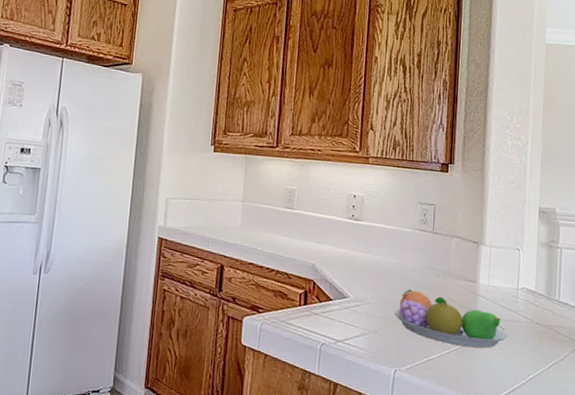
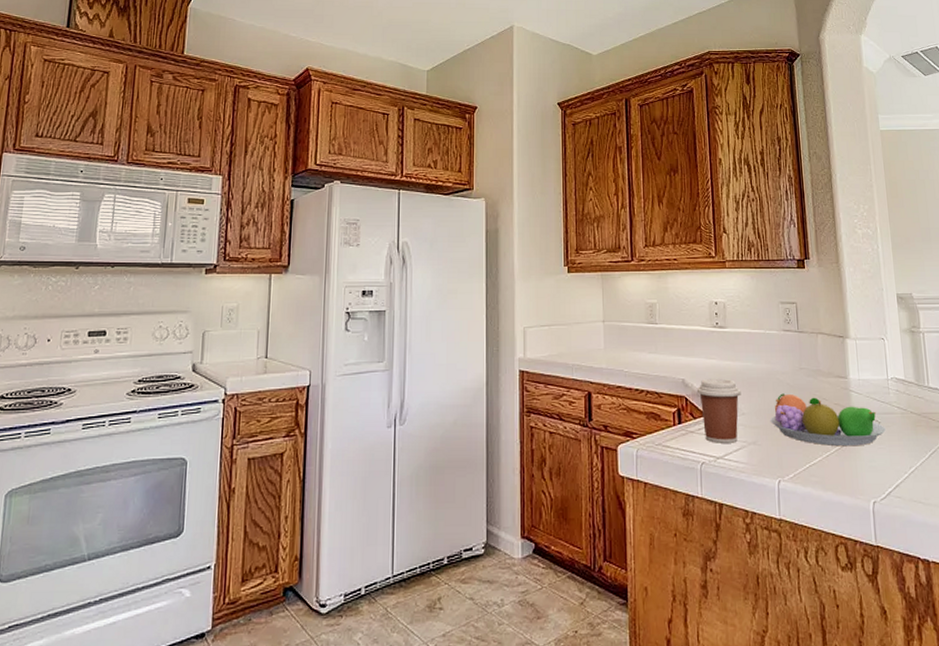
coffee cup: none [325,266,369,329] -> present [696,378,741,443]

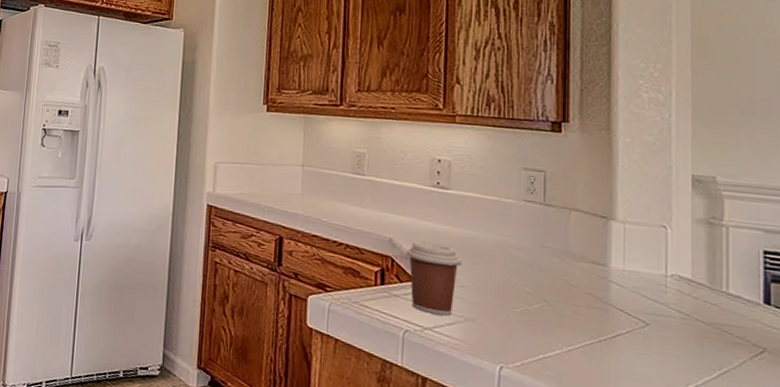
fruit bowl: present [770,393,886,447] -> none [495,271,656,347]

